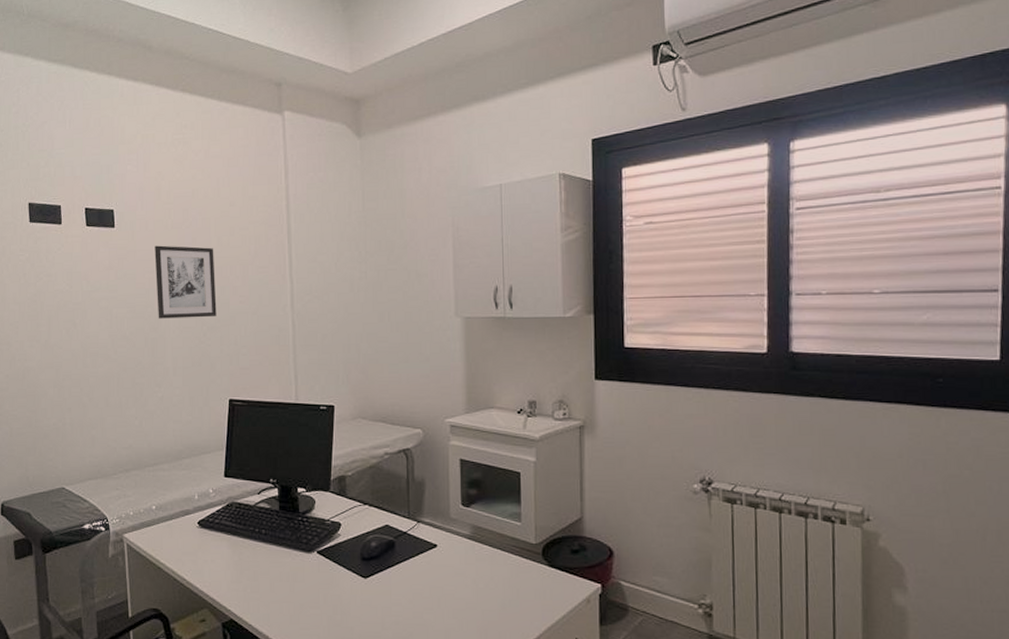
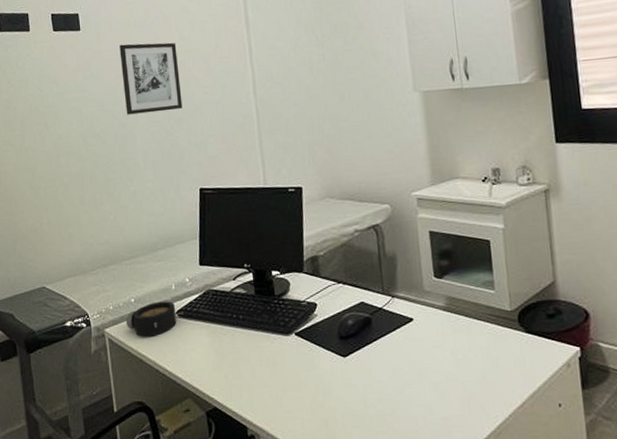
alarm clock: none [145,510,205,545] -> present [125,301,183,337]

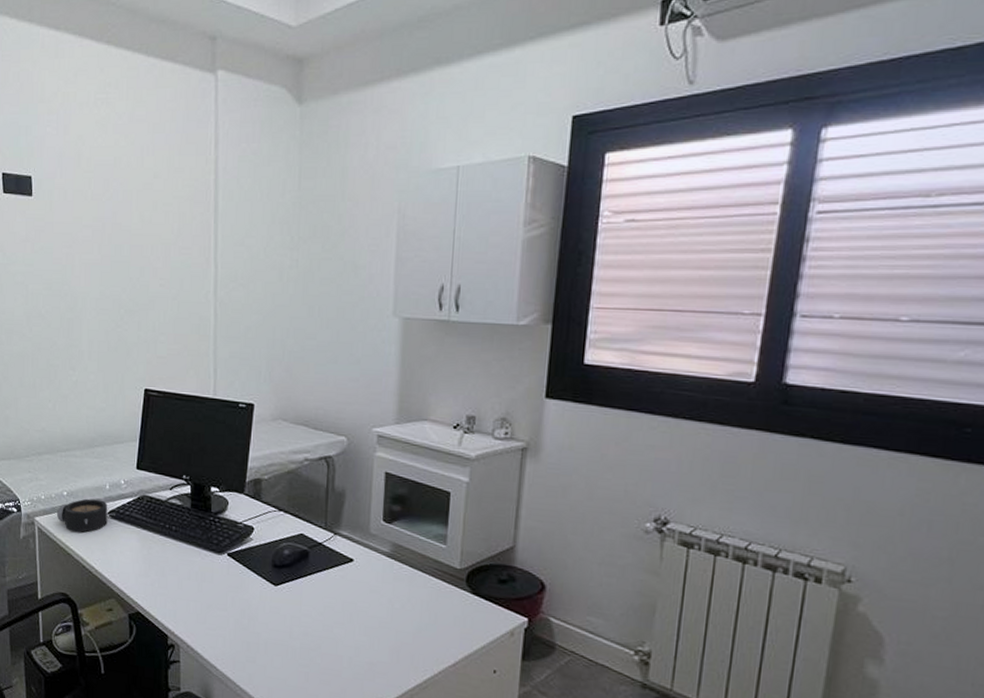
wall art: present [119,42,183,115] -> none [72,218,136,300]

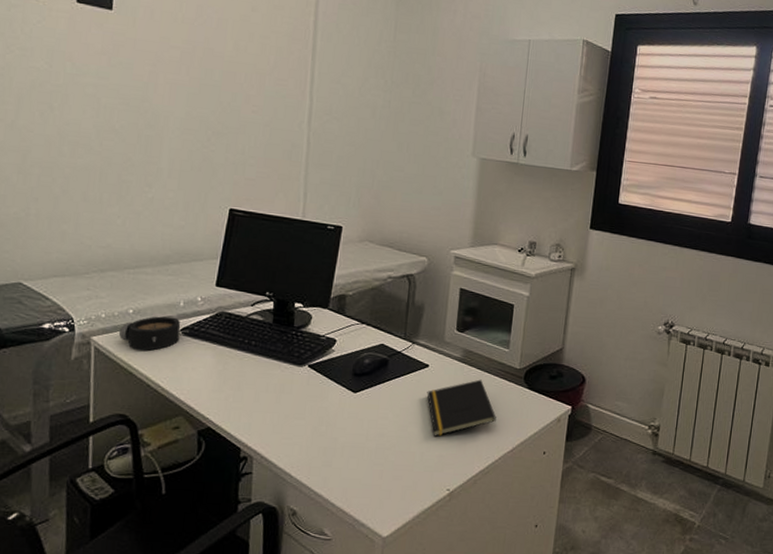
notepad: none [352,578,434,641] -> present [427,379,496,437]

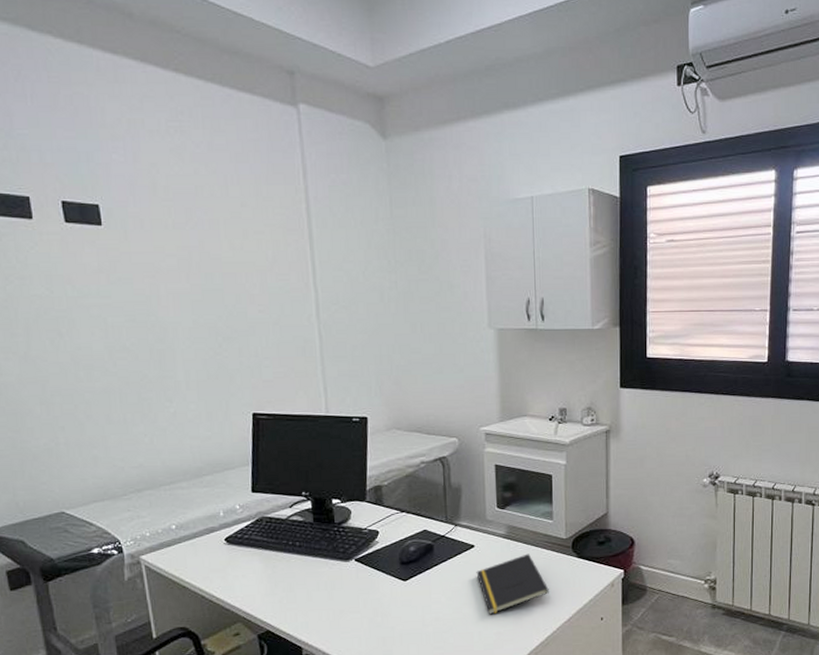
alarm clock: present [118,316,189,351] -> none [165,528,233,564]

